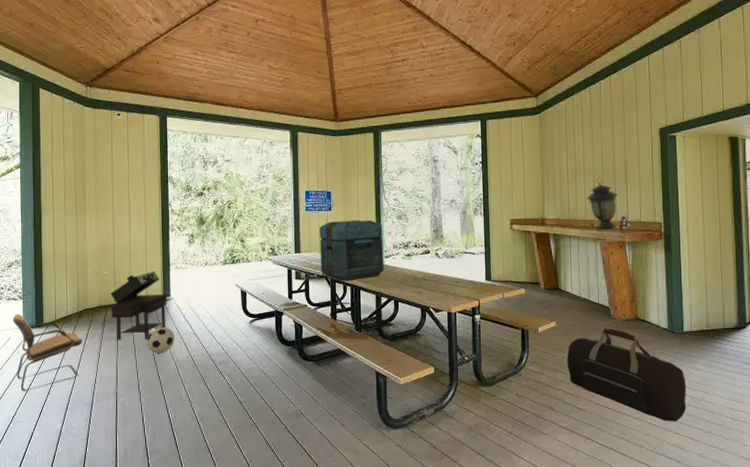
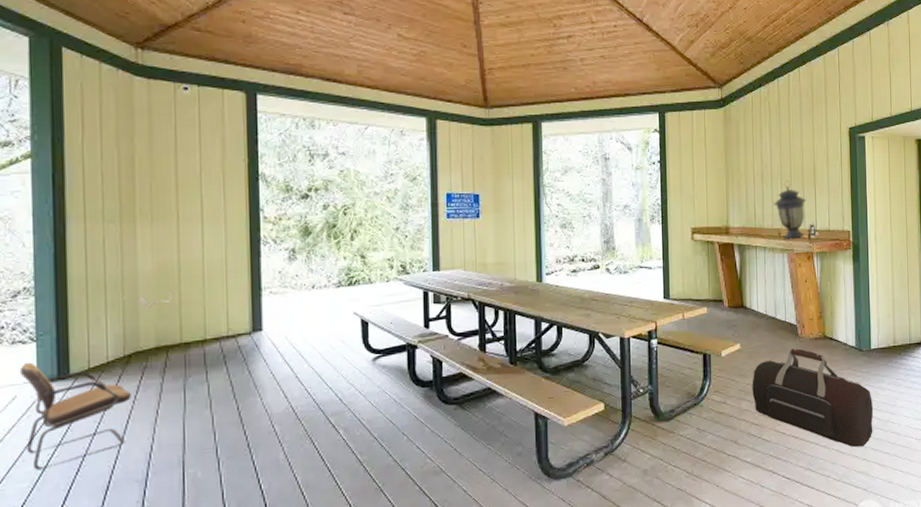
barbecue grill: present [110,271,174,341] -> none [174,297,268,393]
soccer ball: present [146,327,175,353] -> none [227,371,270,407]
storage crate: present [319,220,384,281] -> none [465,229,545,304]

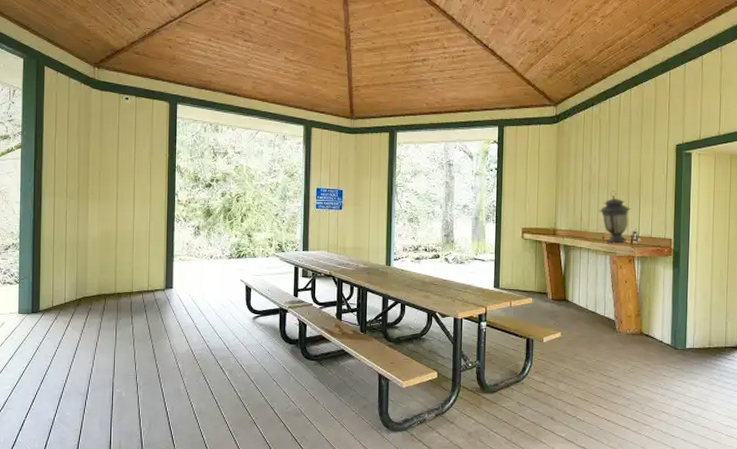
folding chair: present [19,290,174,470] -> none [7,252,112,378]
duffel bag: present [752,348,874,448] -> none [569,341,685,436]

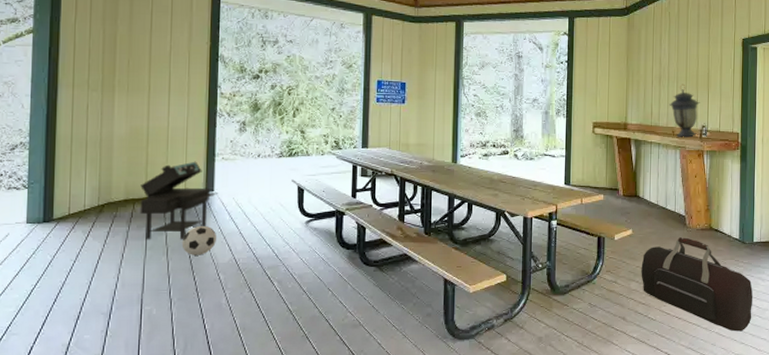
barbecue grill: none [110,261,177,331] -> present [140,161,219,240]
soccer ball: none [146,319,176,346] -> present [181,225,217,255]
duffel bag: none [569,341,685,436] -> present [641,237,753,332]

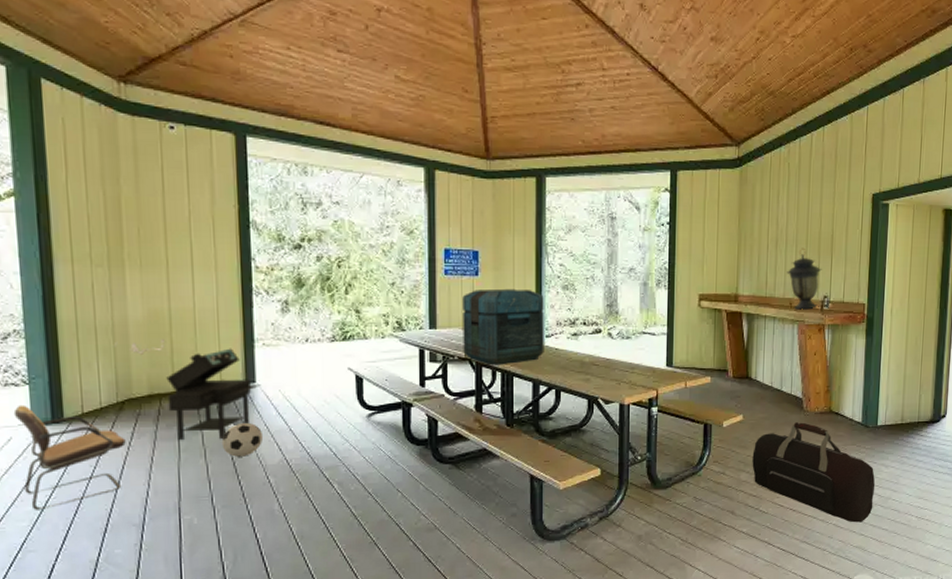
folding chair: none [13,151,143,298] -> present [13,338,166,510]
storage crate: none [390,114,460,181] -> present [462,288,544,366]

